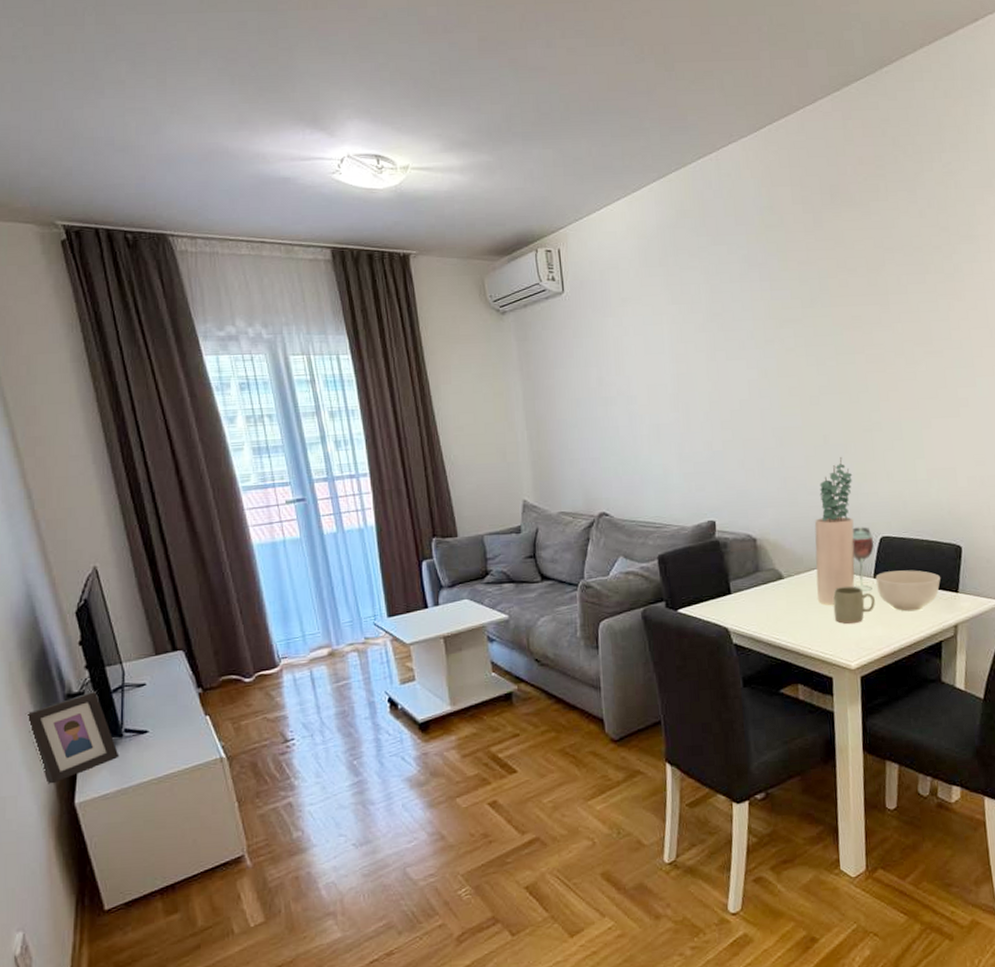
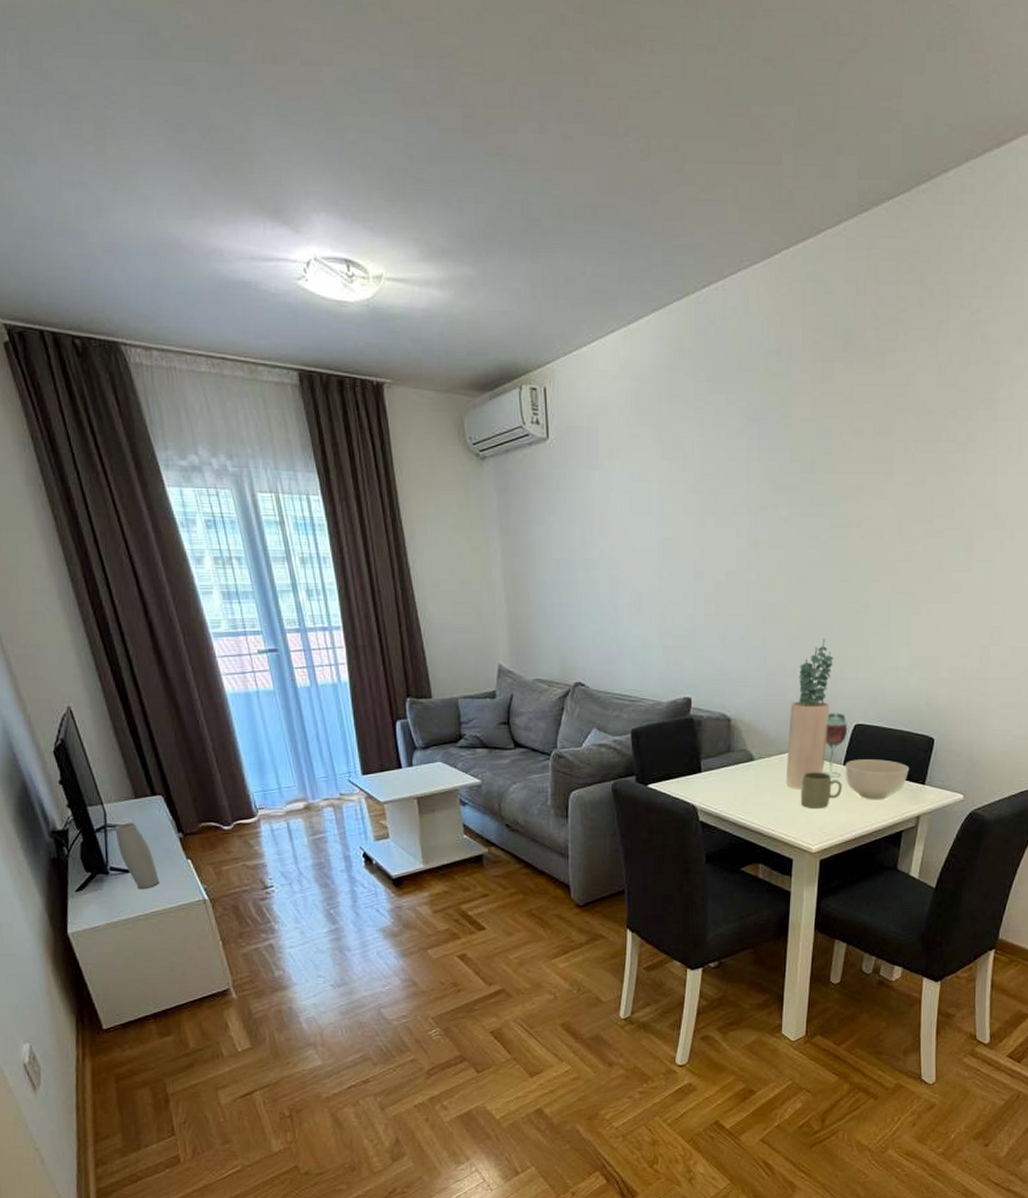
picture frame: present [25,692,120,784] -> none [13,830,107,914]
vase: none [133,680,176,751] -> present [115,822,160,890]

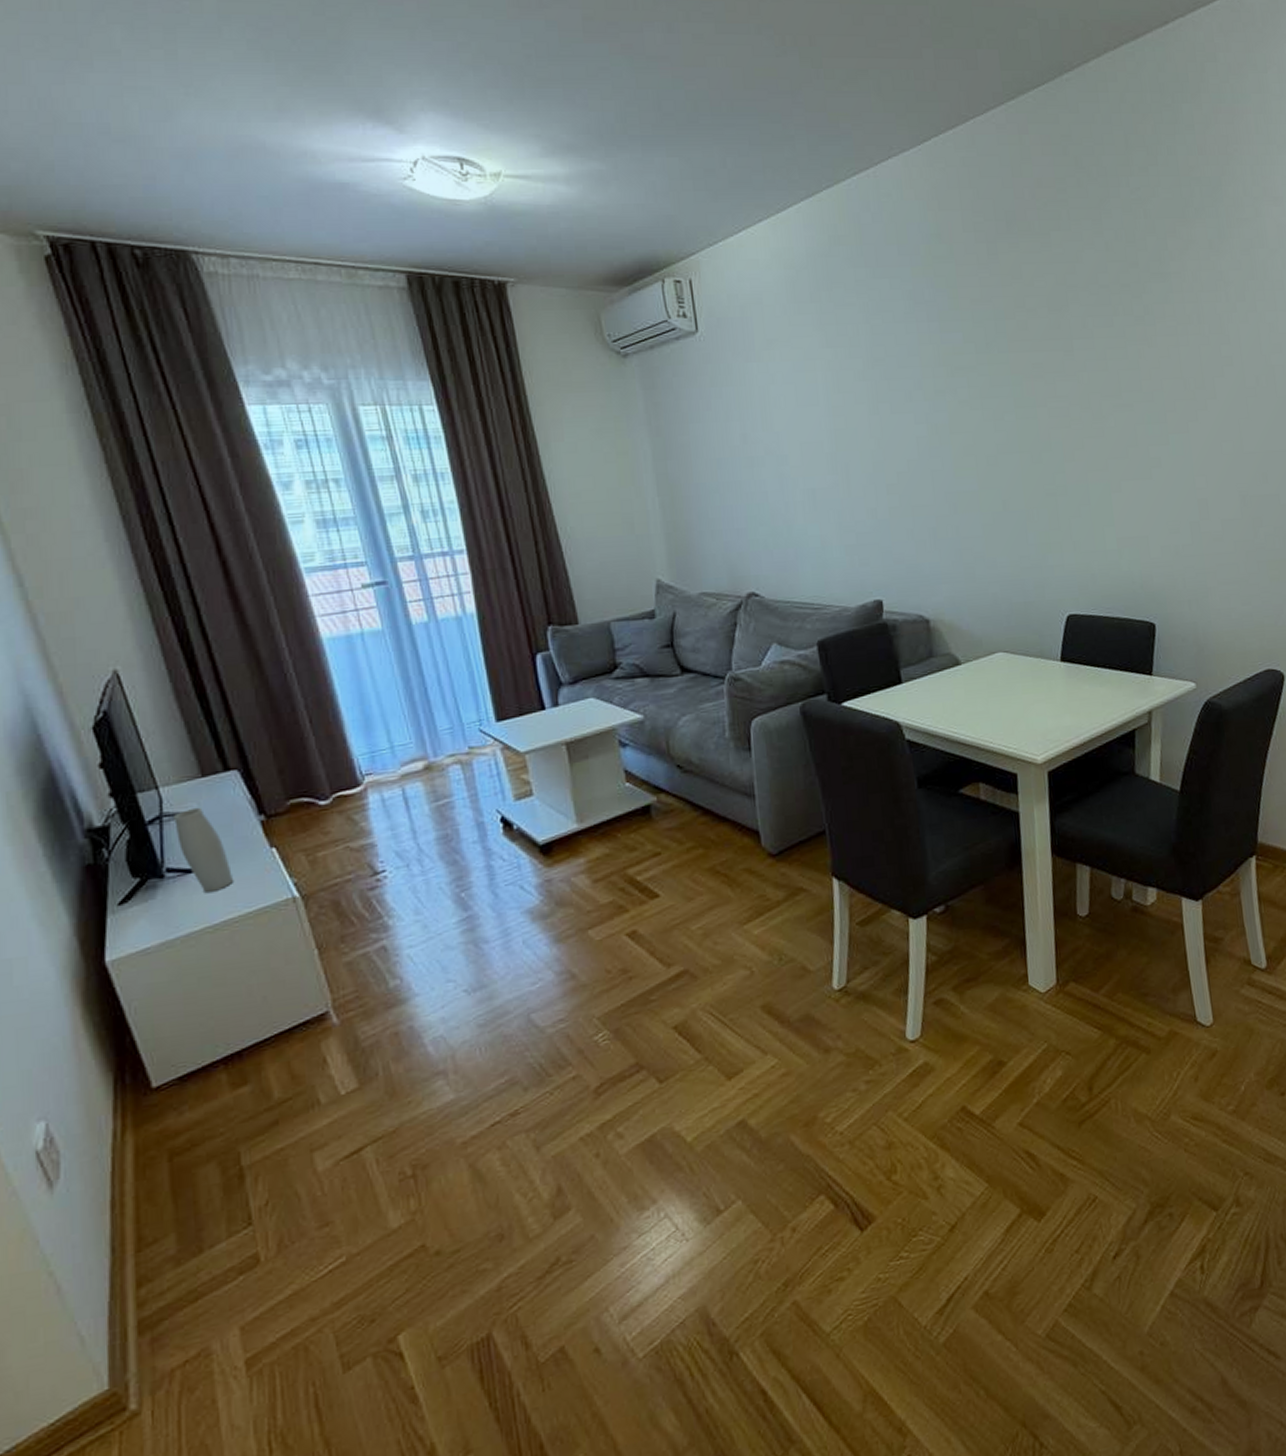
vase: present [785,639,834,790] -> none [994,525,1040,694]
mug: present [800,771,842,808] -> none [1015,670,1063,713]
wineglass: present [822,713,848,779] -> none [1036,604,1061,678]
bowl: present [845,759,909,800] -> none [1062,651,1133,698]

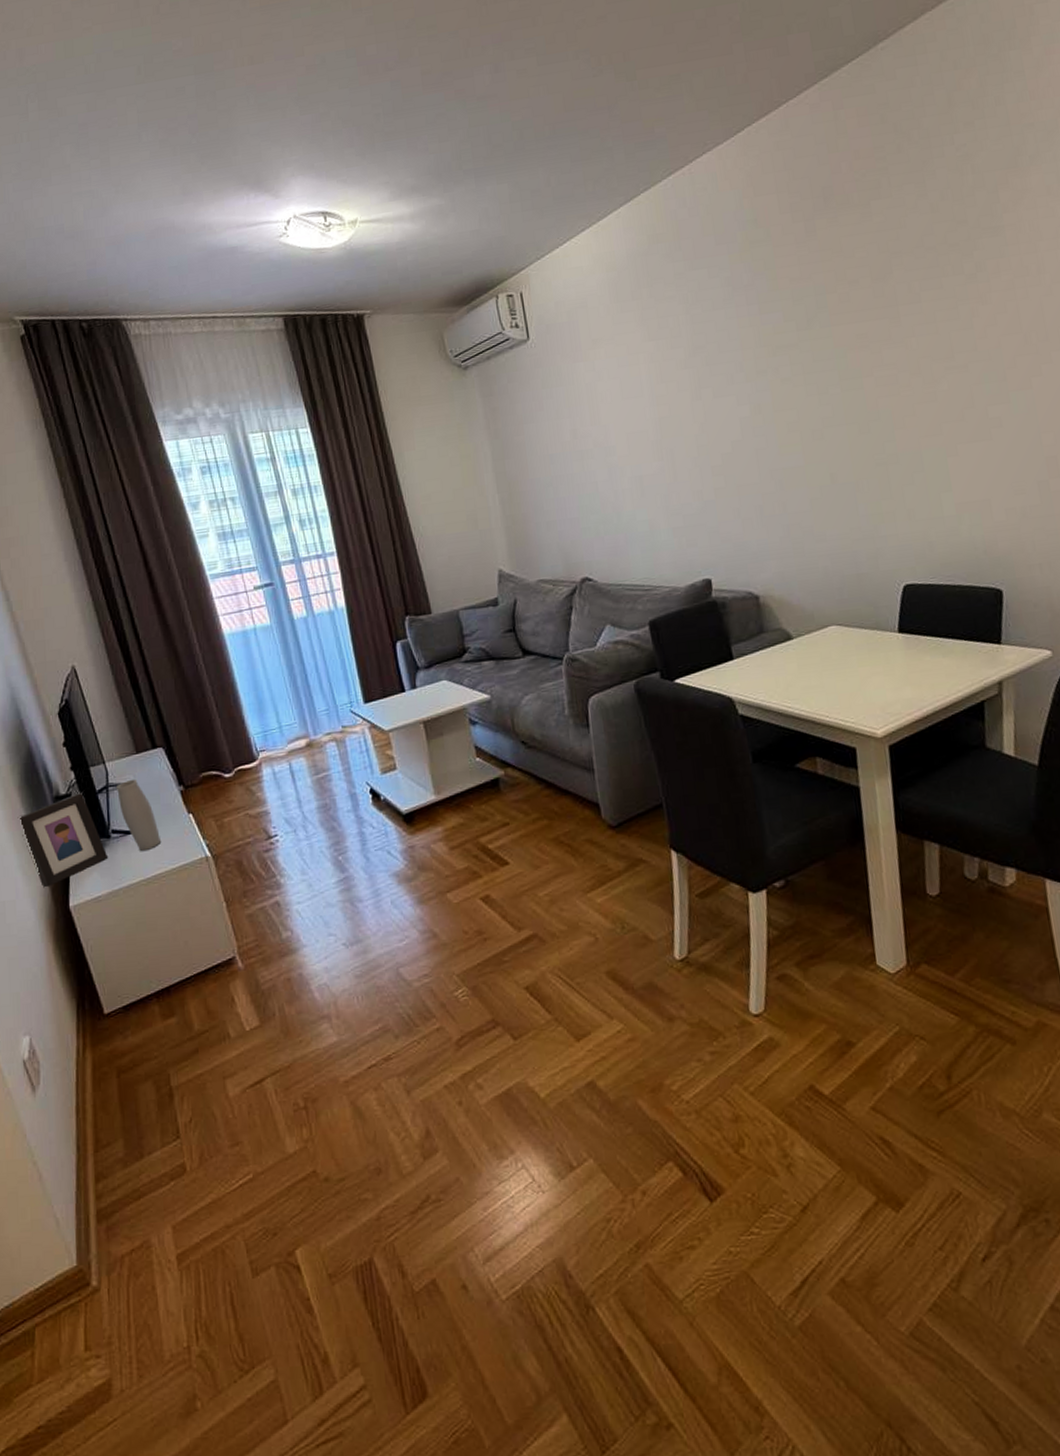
picture frame: none [31,824,161,941] -> present [17,793,109,888]

